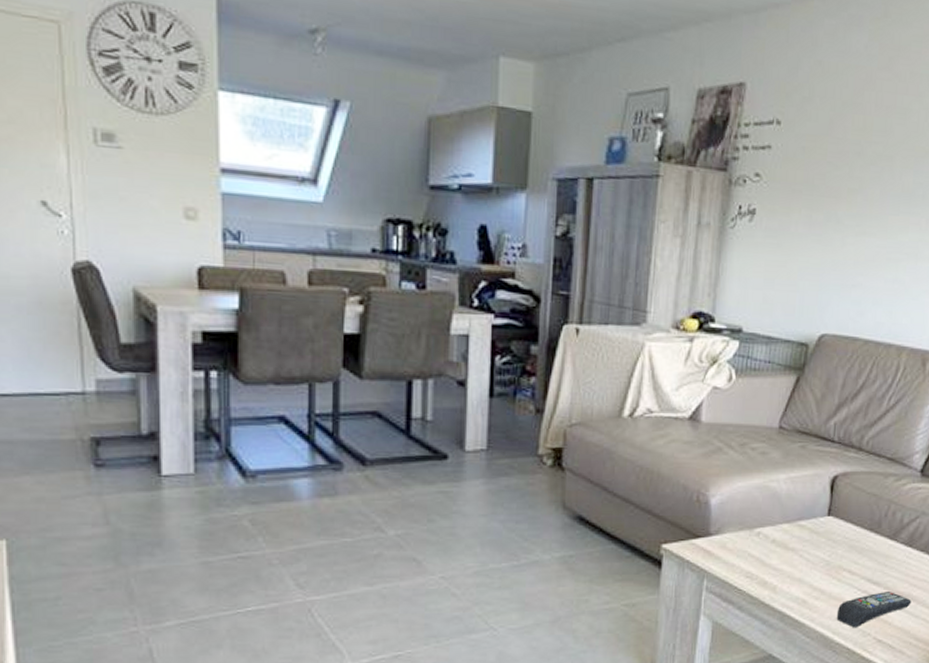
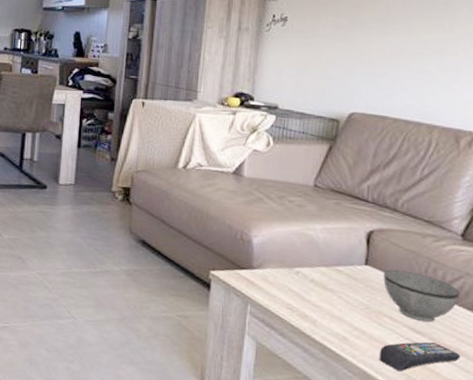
bowl: none [844,517,915,571] -> present [383,269,460,323]

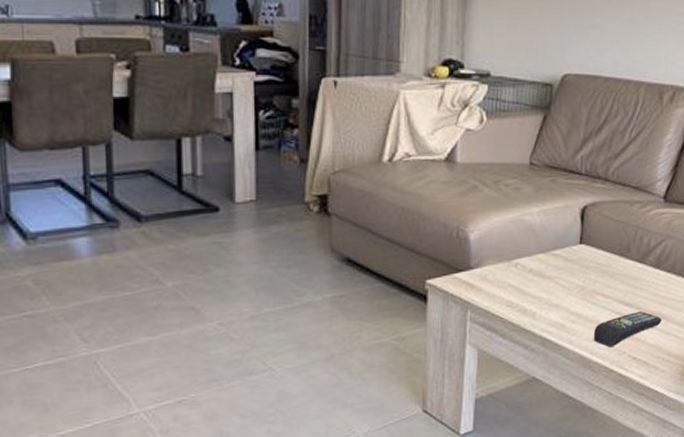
bowl: present [383,269,460,323] -> none [596,243,662,293]

